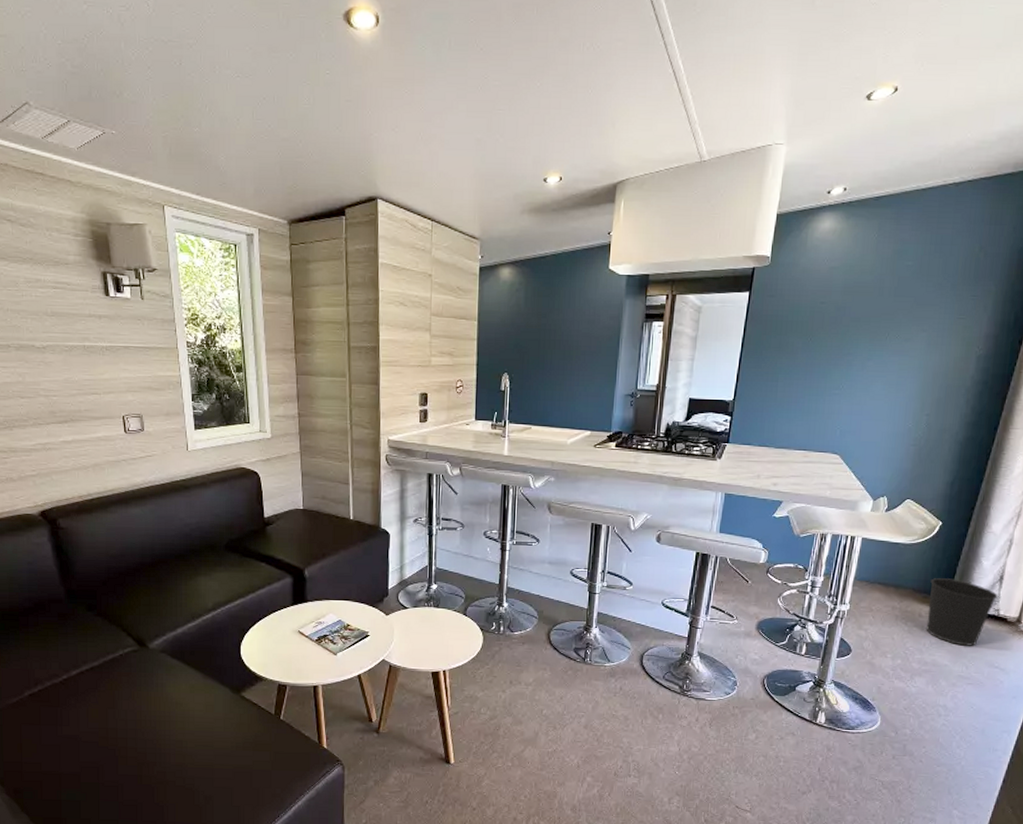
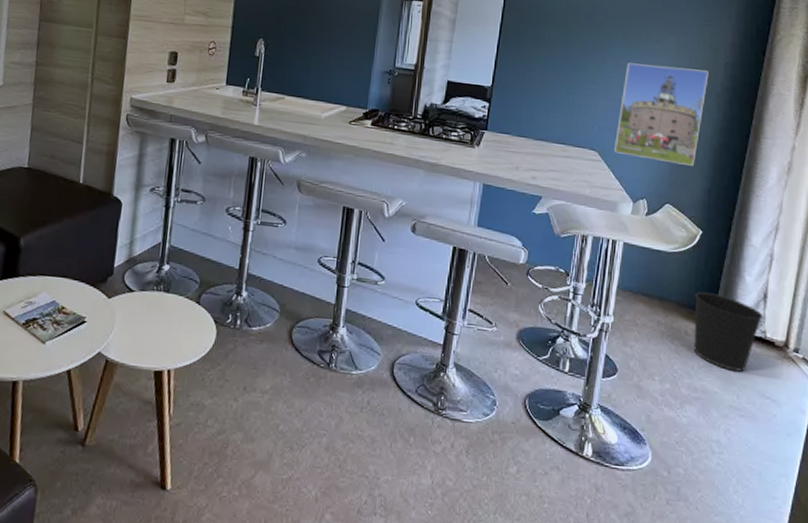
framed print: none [855,364,959,461] -> present [613,62,709,166]

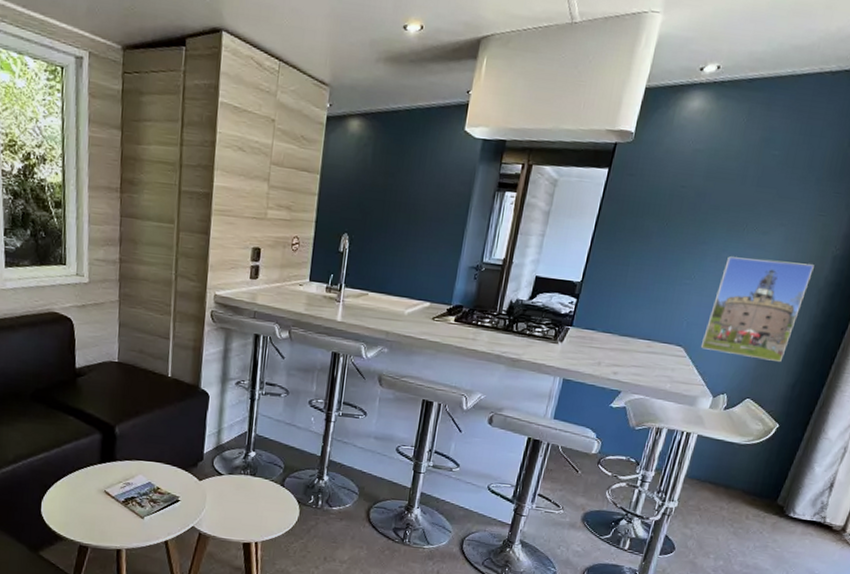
wastebasket: present [693,292,763,373] -> none [751,481,826,553]

